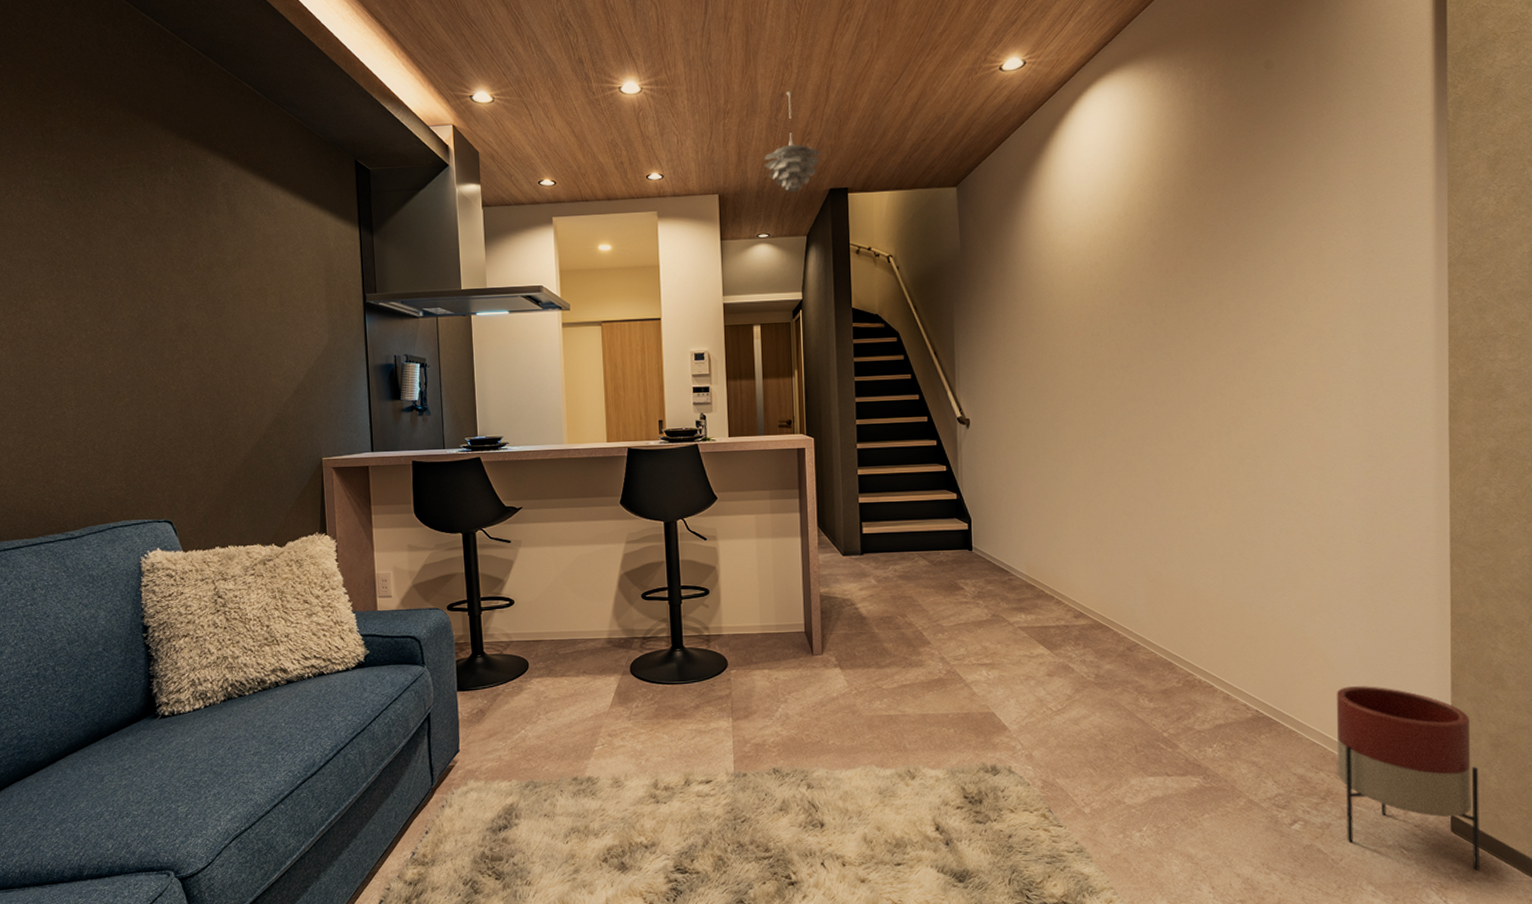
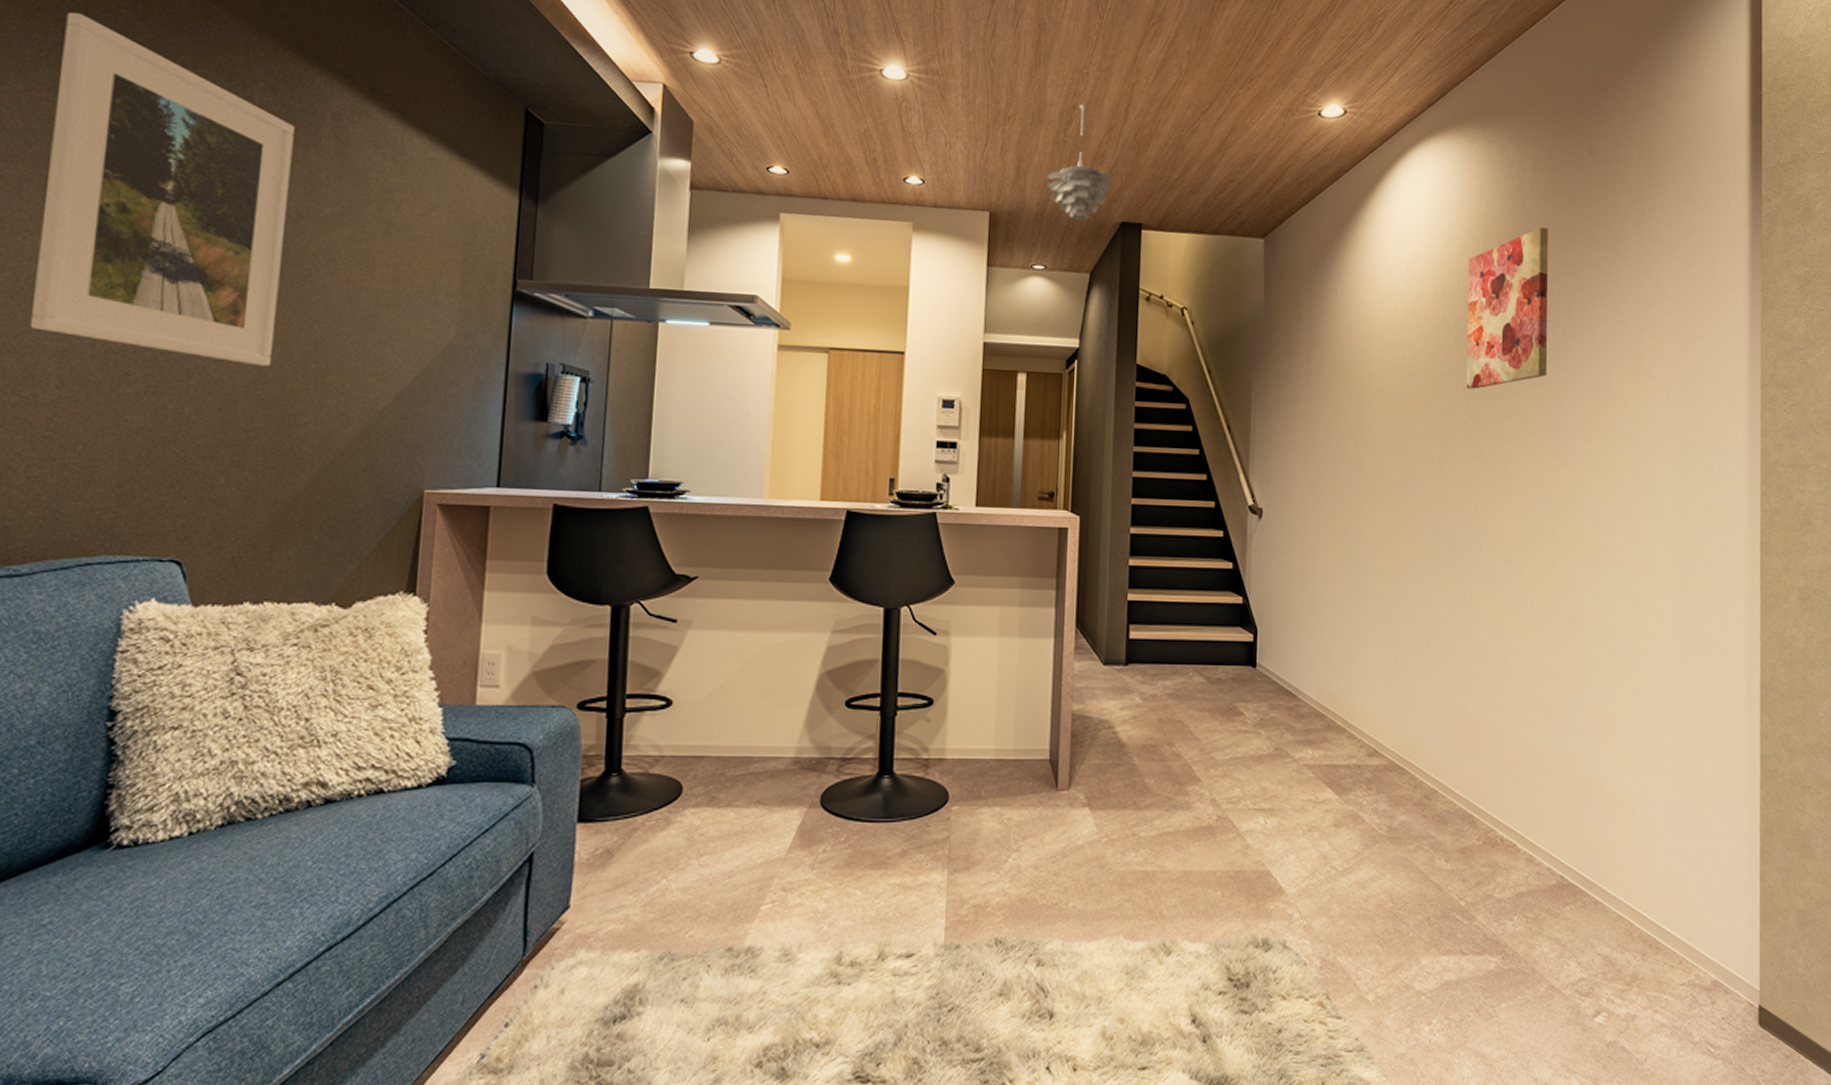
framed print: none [39,133,208,378] -> present [29,11,295,367]
wall art: none [1148,142,1229,299] -> present [1466,226,1549,389]
planter: present [1336,686,1480,870] -> none [1643,850,1787,1072]

